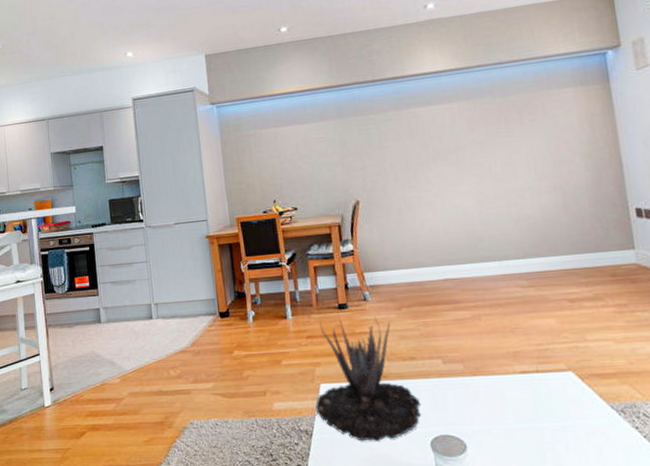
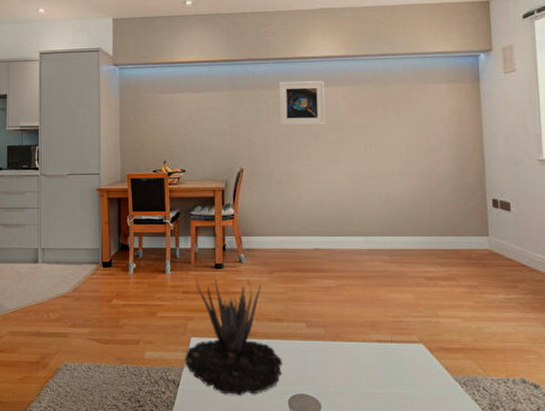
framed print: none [388,98,443,151] -> present [278,81,326,126]

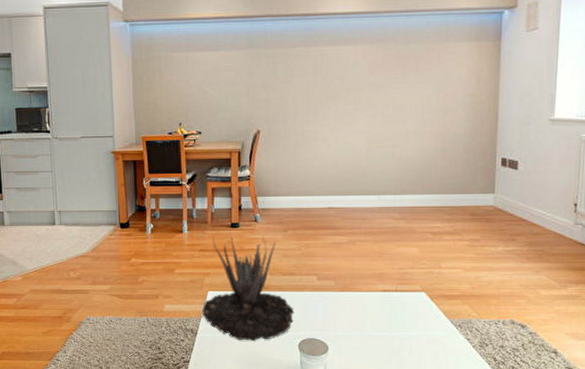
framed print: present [278,81,326,126] -> none [297,39,345,87]

